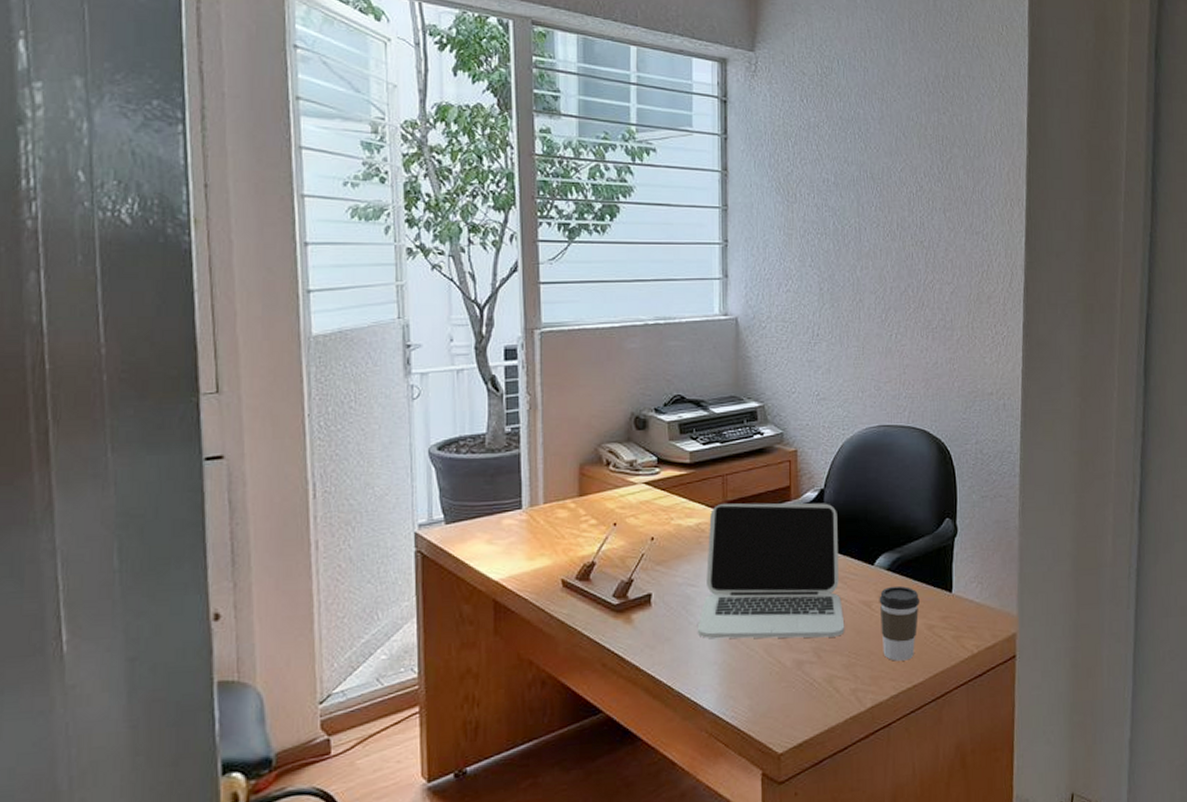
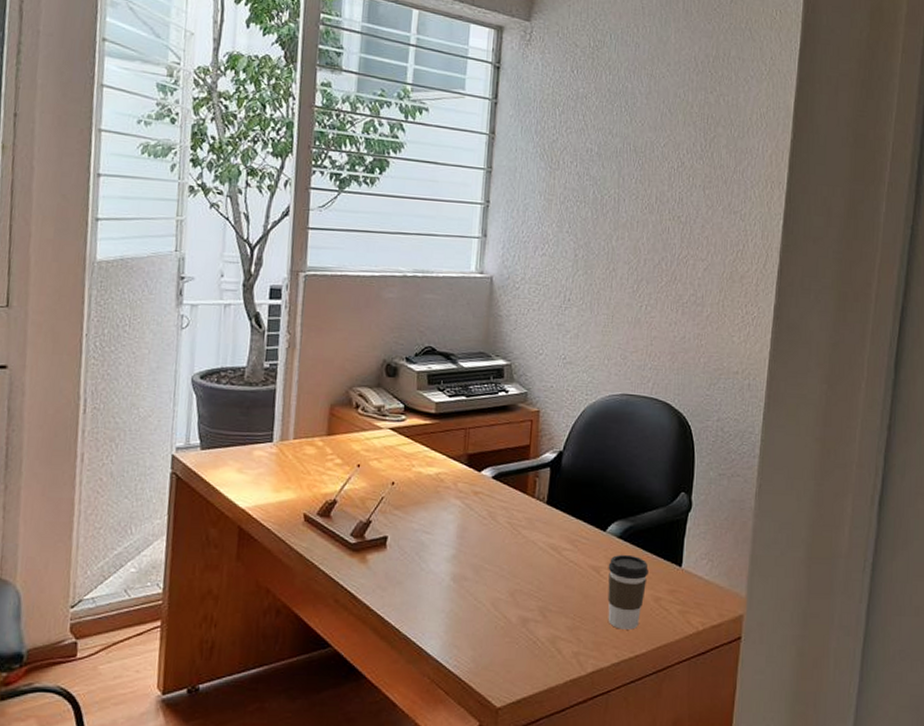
laptop: present [697,502,845,639] -> none [428,455,574,598]

